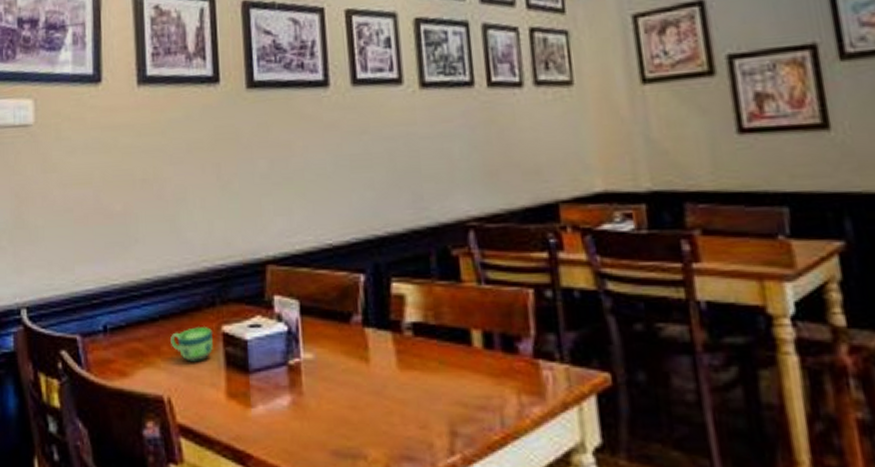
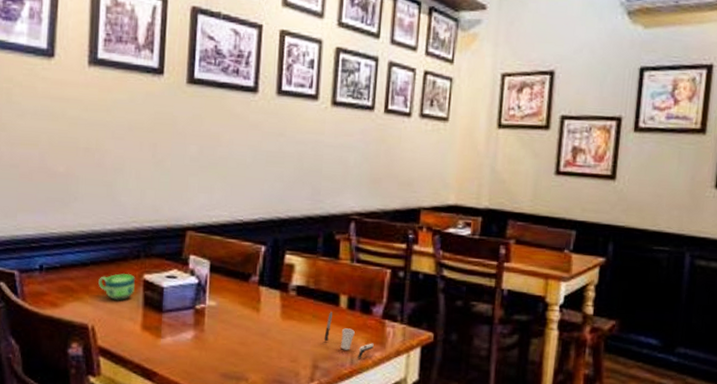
cup: none [458,353,529,419] -> present [324,311,374,359]

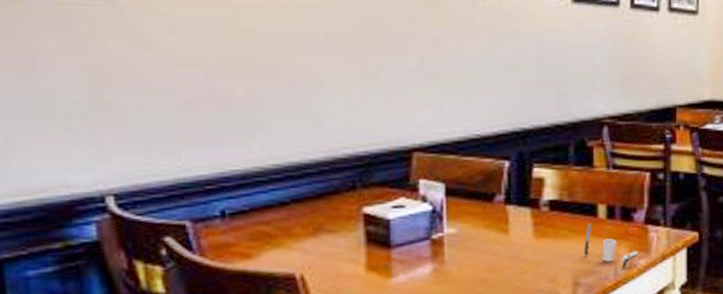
cup: present [98,273,136,300] -> none [304,209,353,241]

